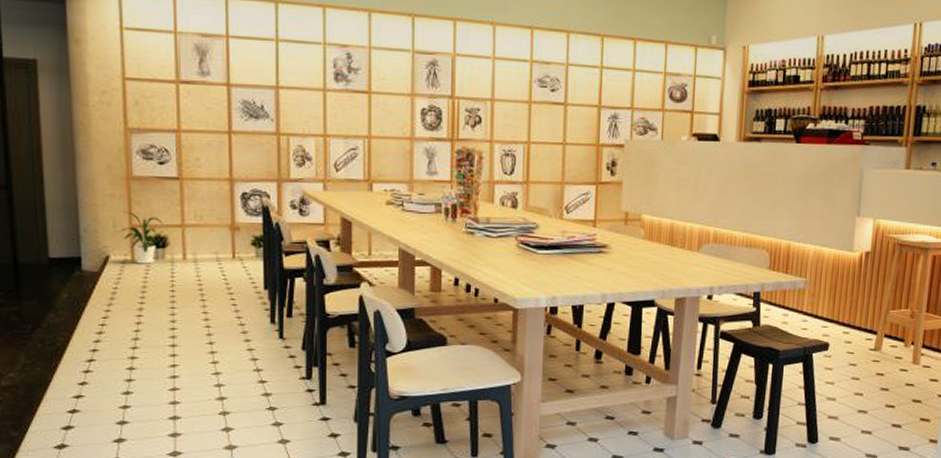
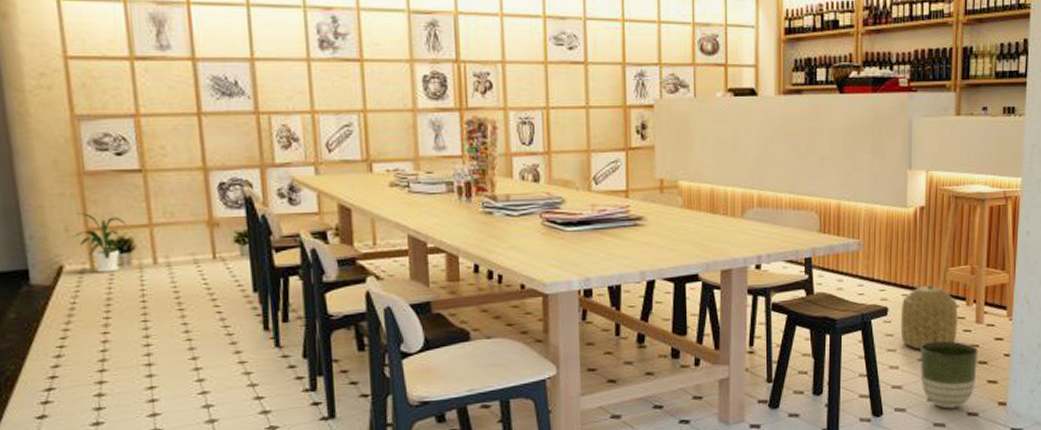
basket: none [839,324,896,385] -> present [900,284,958,350]
planter: none [856,377,914,442] -> present [920,341,979,409]

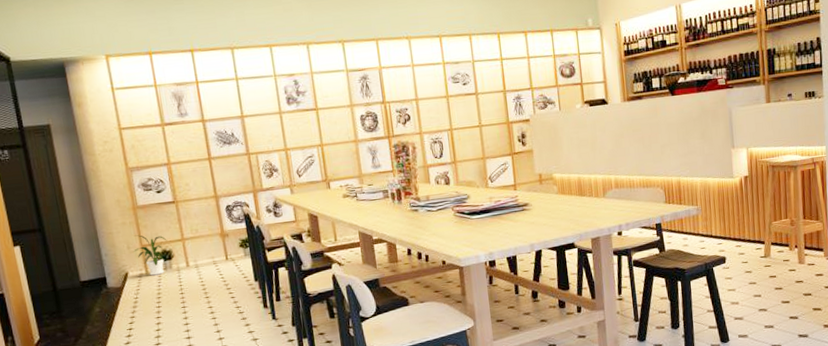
basket: present [900,284,958,350] -> none [736,236,784,288]
planter: present [920,341,979,409] -> none [754,279,804,333]

